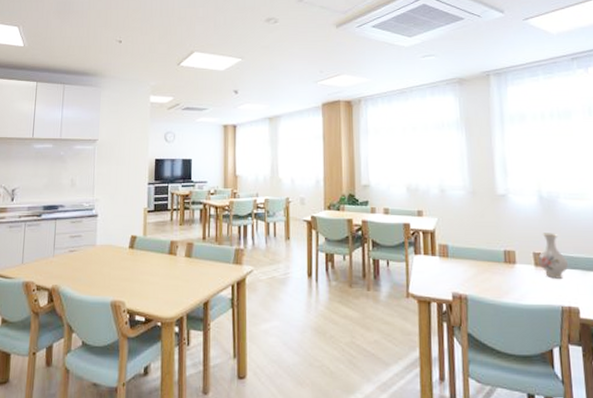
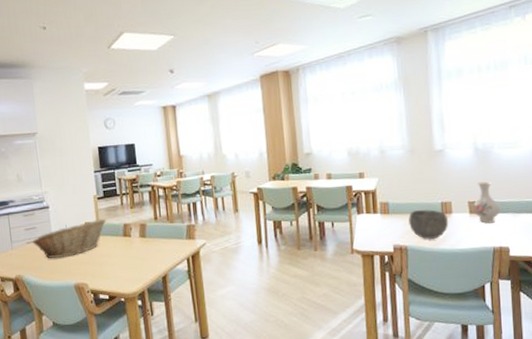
fruit basket: none [75,233,154,270] -> present [32,218,107,258]
bowl: none [469,256,513,290] -> present [408,209,449,239]

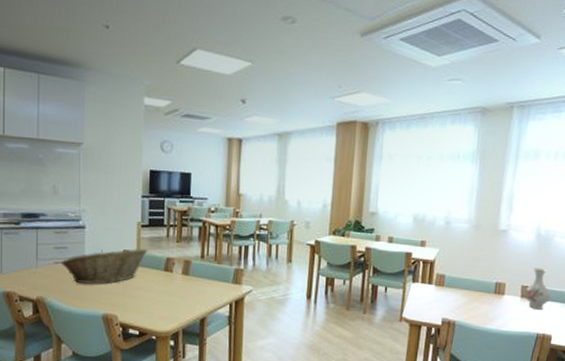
bowl: present [408,209,449,239] -> none [461,286,500,317]

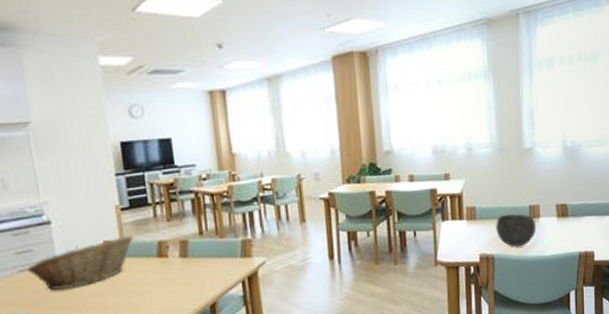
bowl: none [461,286,500,317] -> present [496,214,537,247]
vase: present [524,268,551,310] -> none [559,182,587,227]

